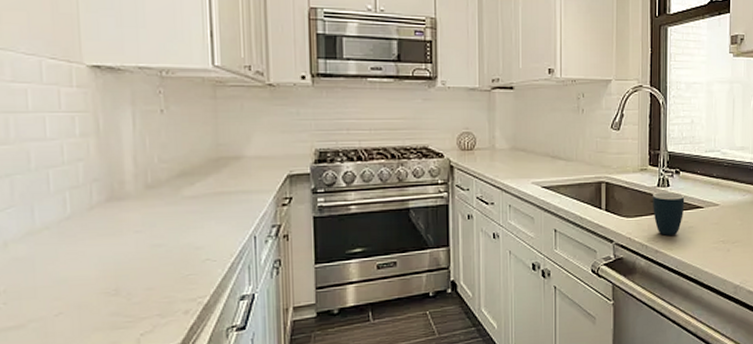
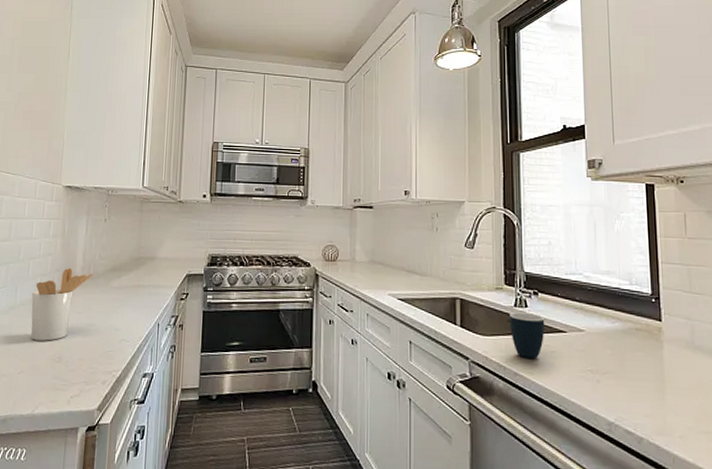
utensil holder: none [60,175,153,273] -> present [31,267,93,341]

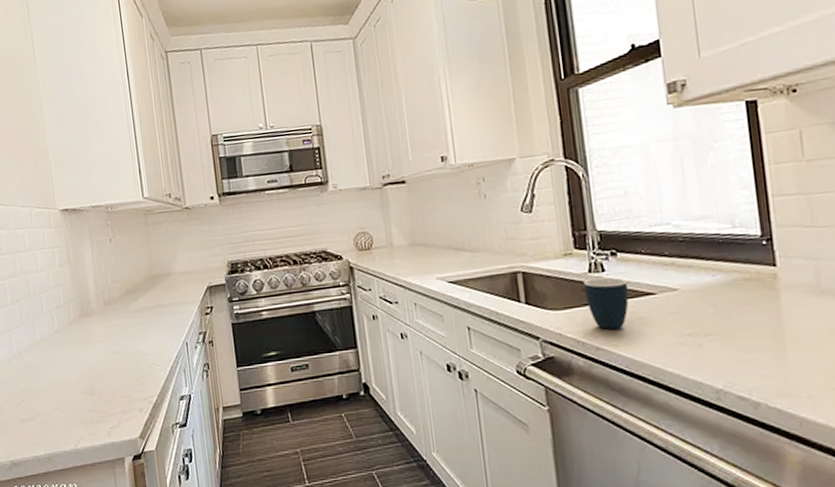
utensil holder: present [31,267,93,341] -> none [50,295,109,376]

